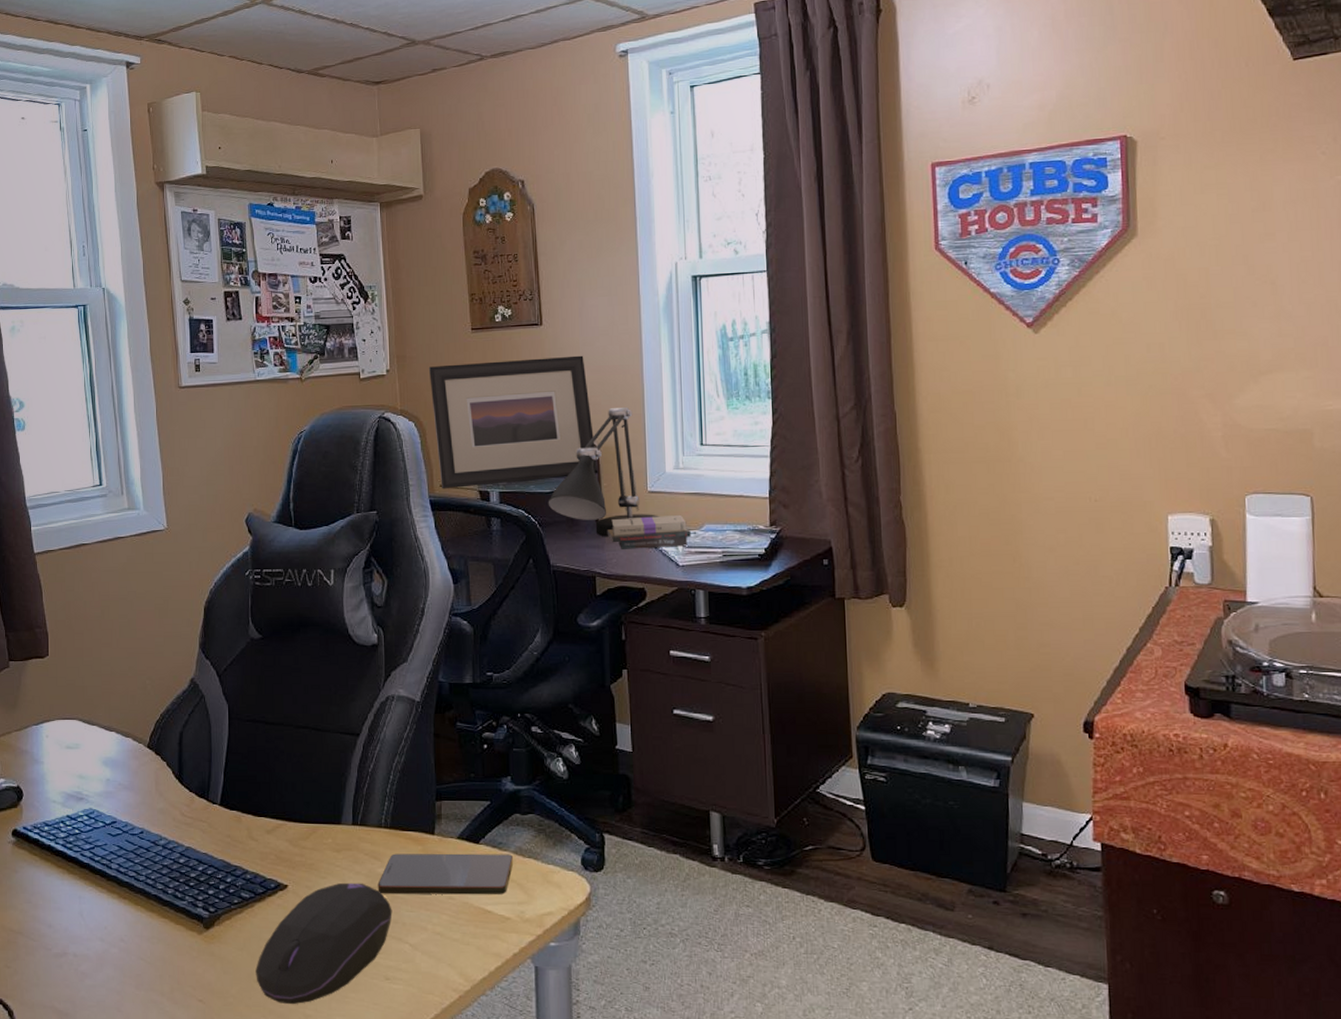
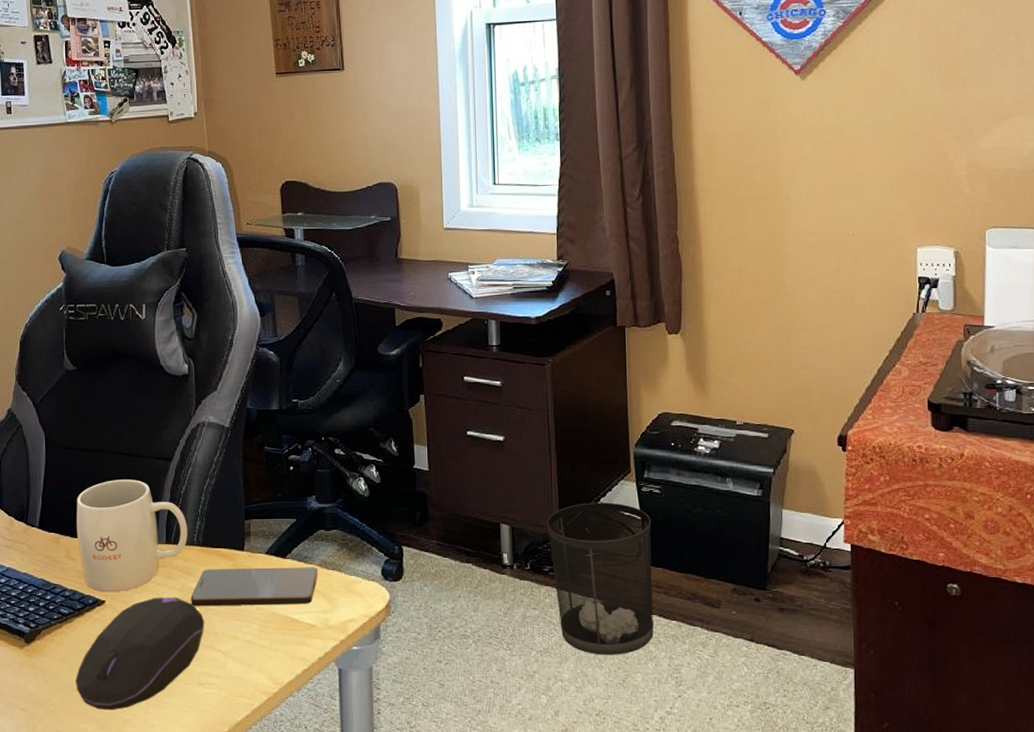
mug: none [258,755,376,877] -> present [76,479,188,593]
picture frame: present [428,355,599,489] -> none [235,99,398,227]
desk lamp: present [548,407,660,537] -> none [349,149,455,271]
books: present [607,514,691,549] -> none [405,249,484,283]
waste bin: none [760,790,880,961] -> present [546,502,654,655]

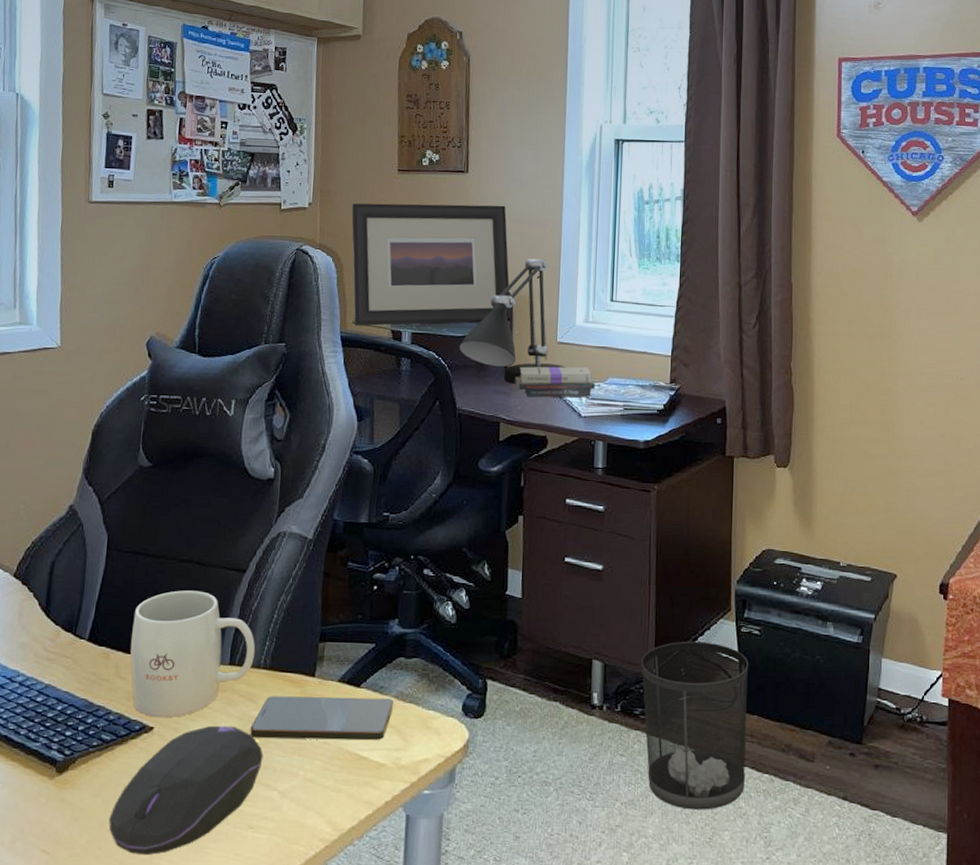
picture frame: none [235,99,398,227] -> present [351,203,511,326]
desk lamp: none [349,149,455,271] -> present [459,259,567,384]
books: none [405,249,484,283] -> present [514,366,595,398]

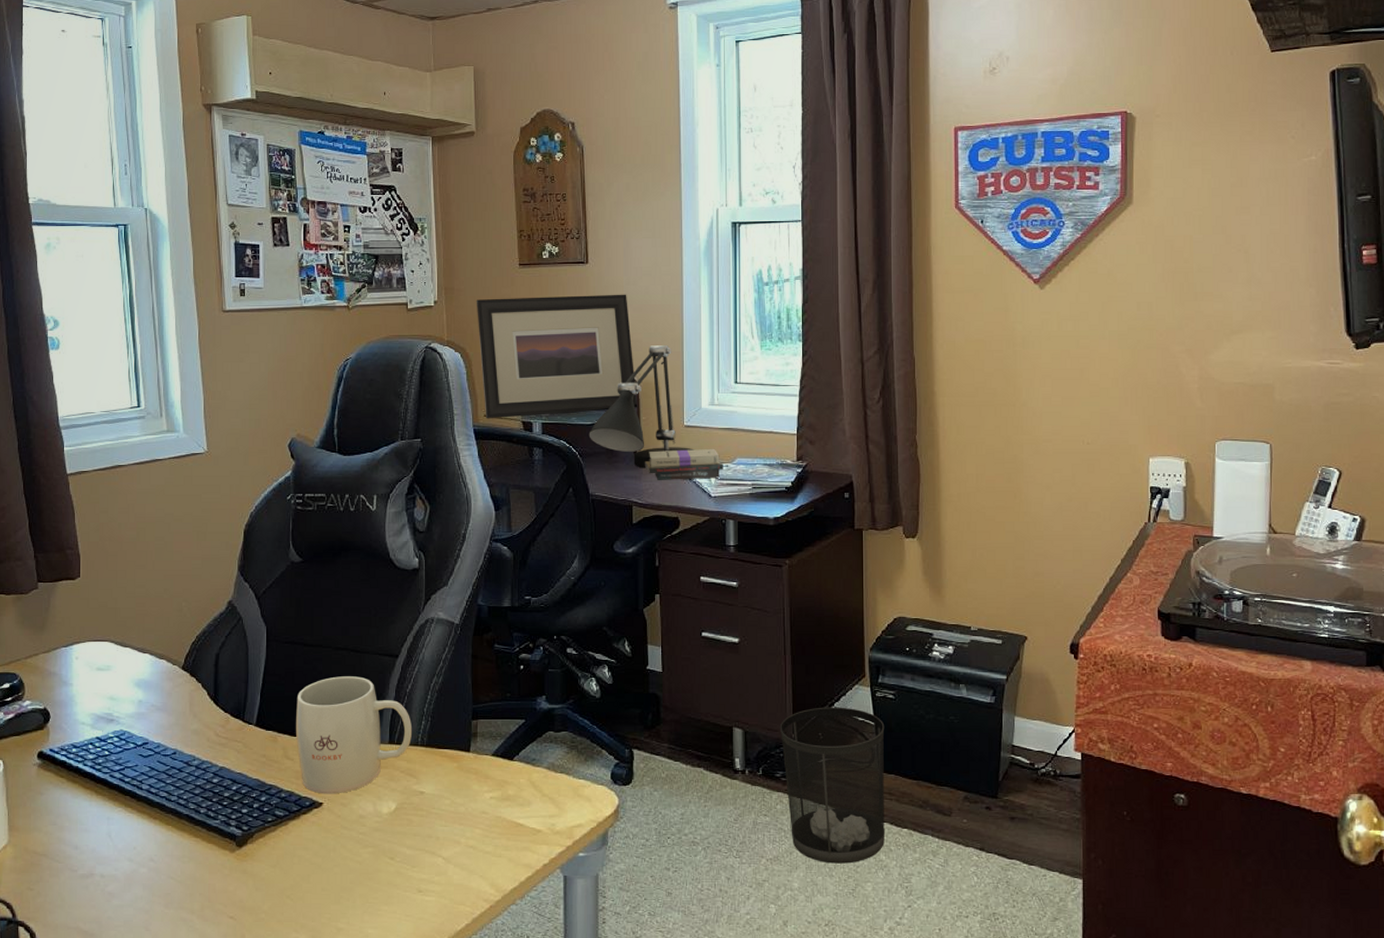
computer mouse: present [109,725,264,856] -> none [288,799,427,919]
phone: present [250,696,394,740] -> none [413,770,546,810]

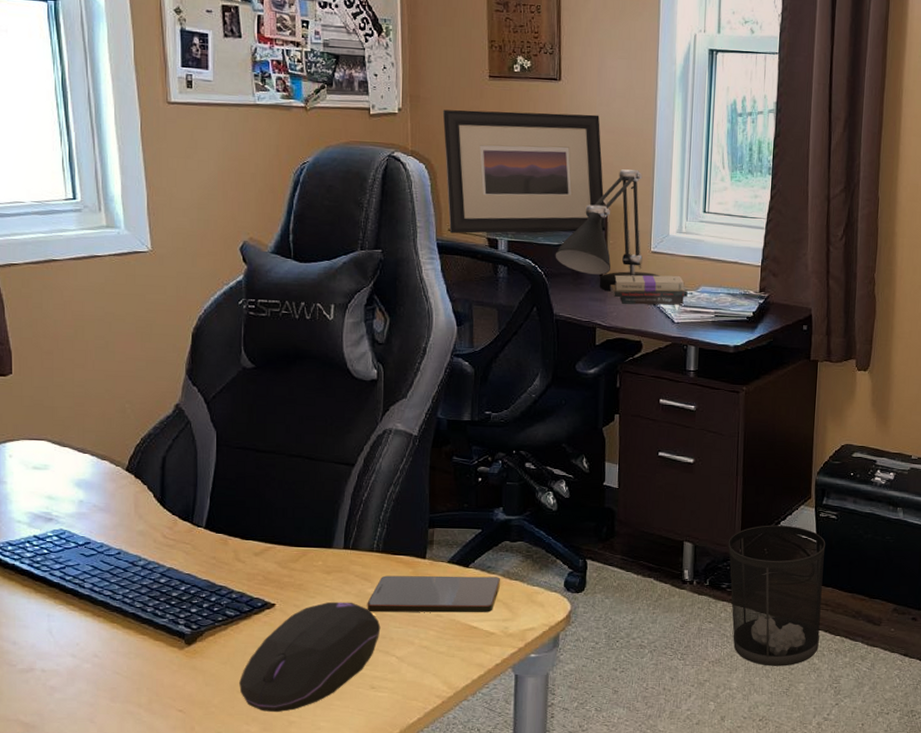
computer mouse: none [288,799,427,919] -> present [239,601,381,713]
mug: present [295,676,413,794] -> none [247,483,368,596]
phone: none [413,770,546,810] -> present [367,575,501,613]

